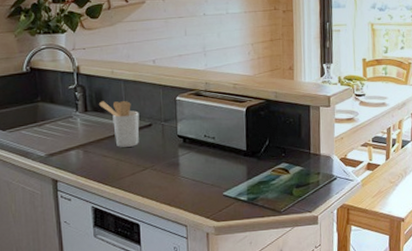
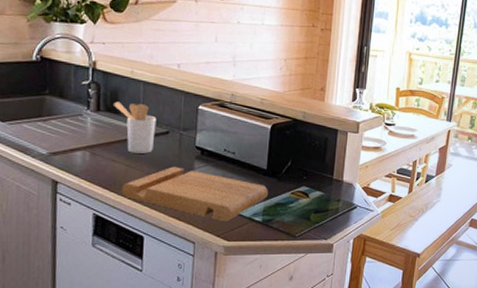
cutting board: none [114,156,251,203] -> present [121,166,269,221]

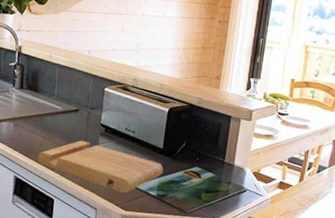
utensil holder: present [112,101,157,154] -> none [33,81,69,128]

